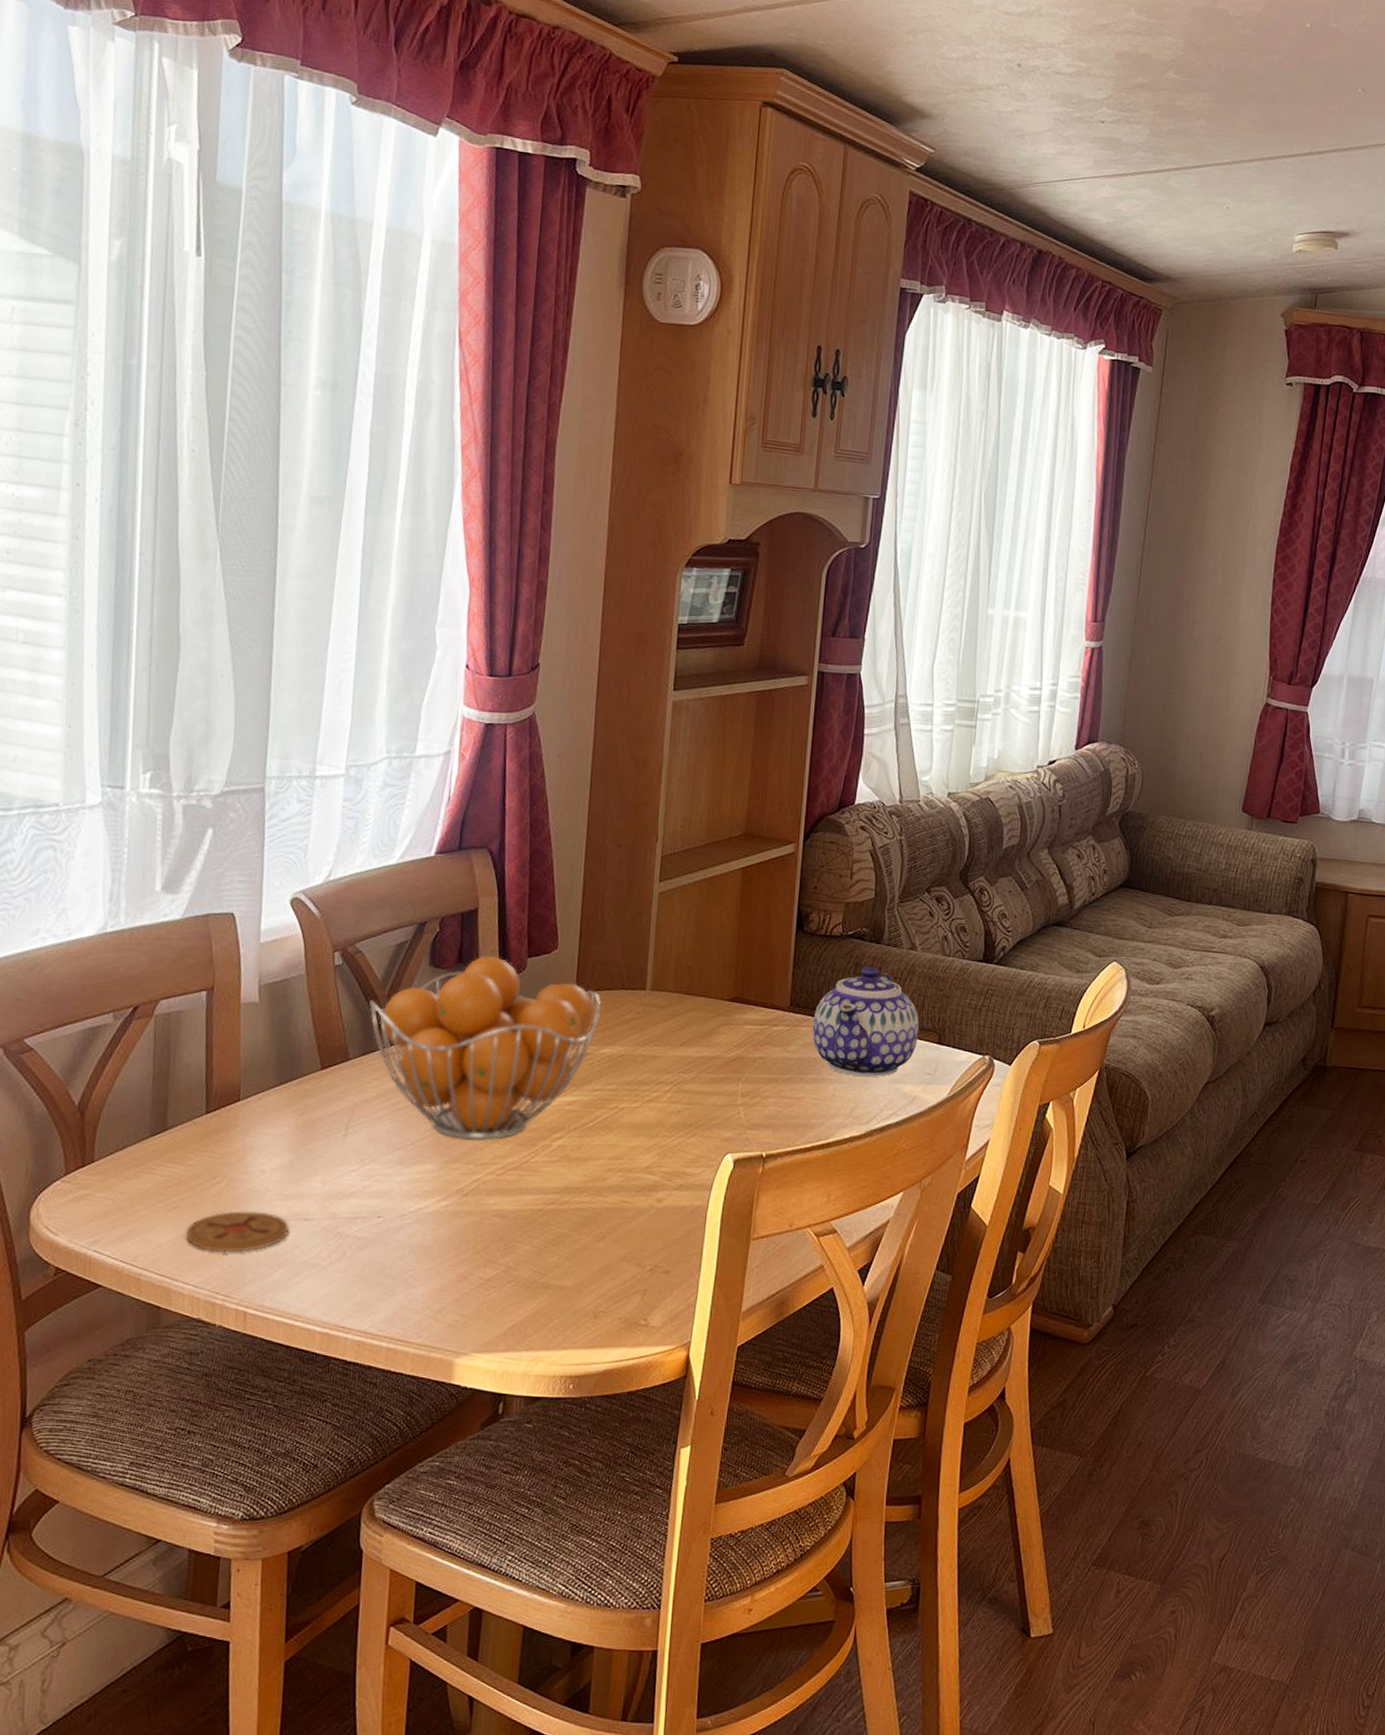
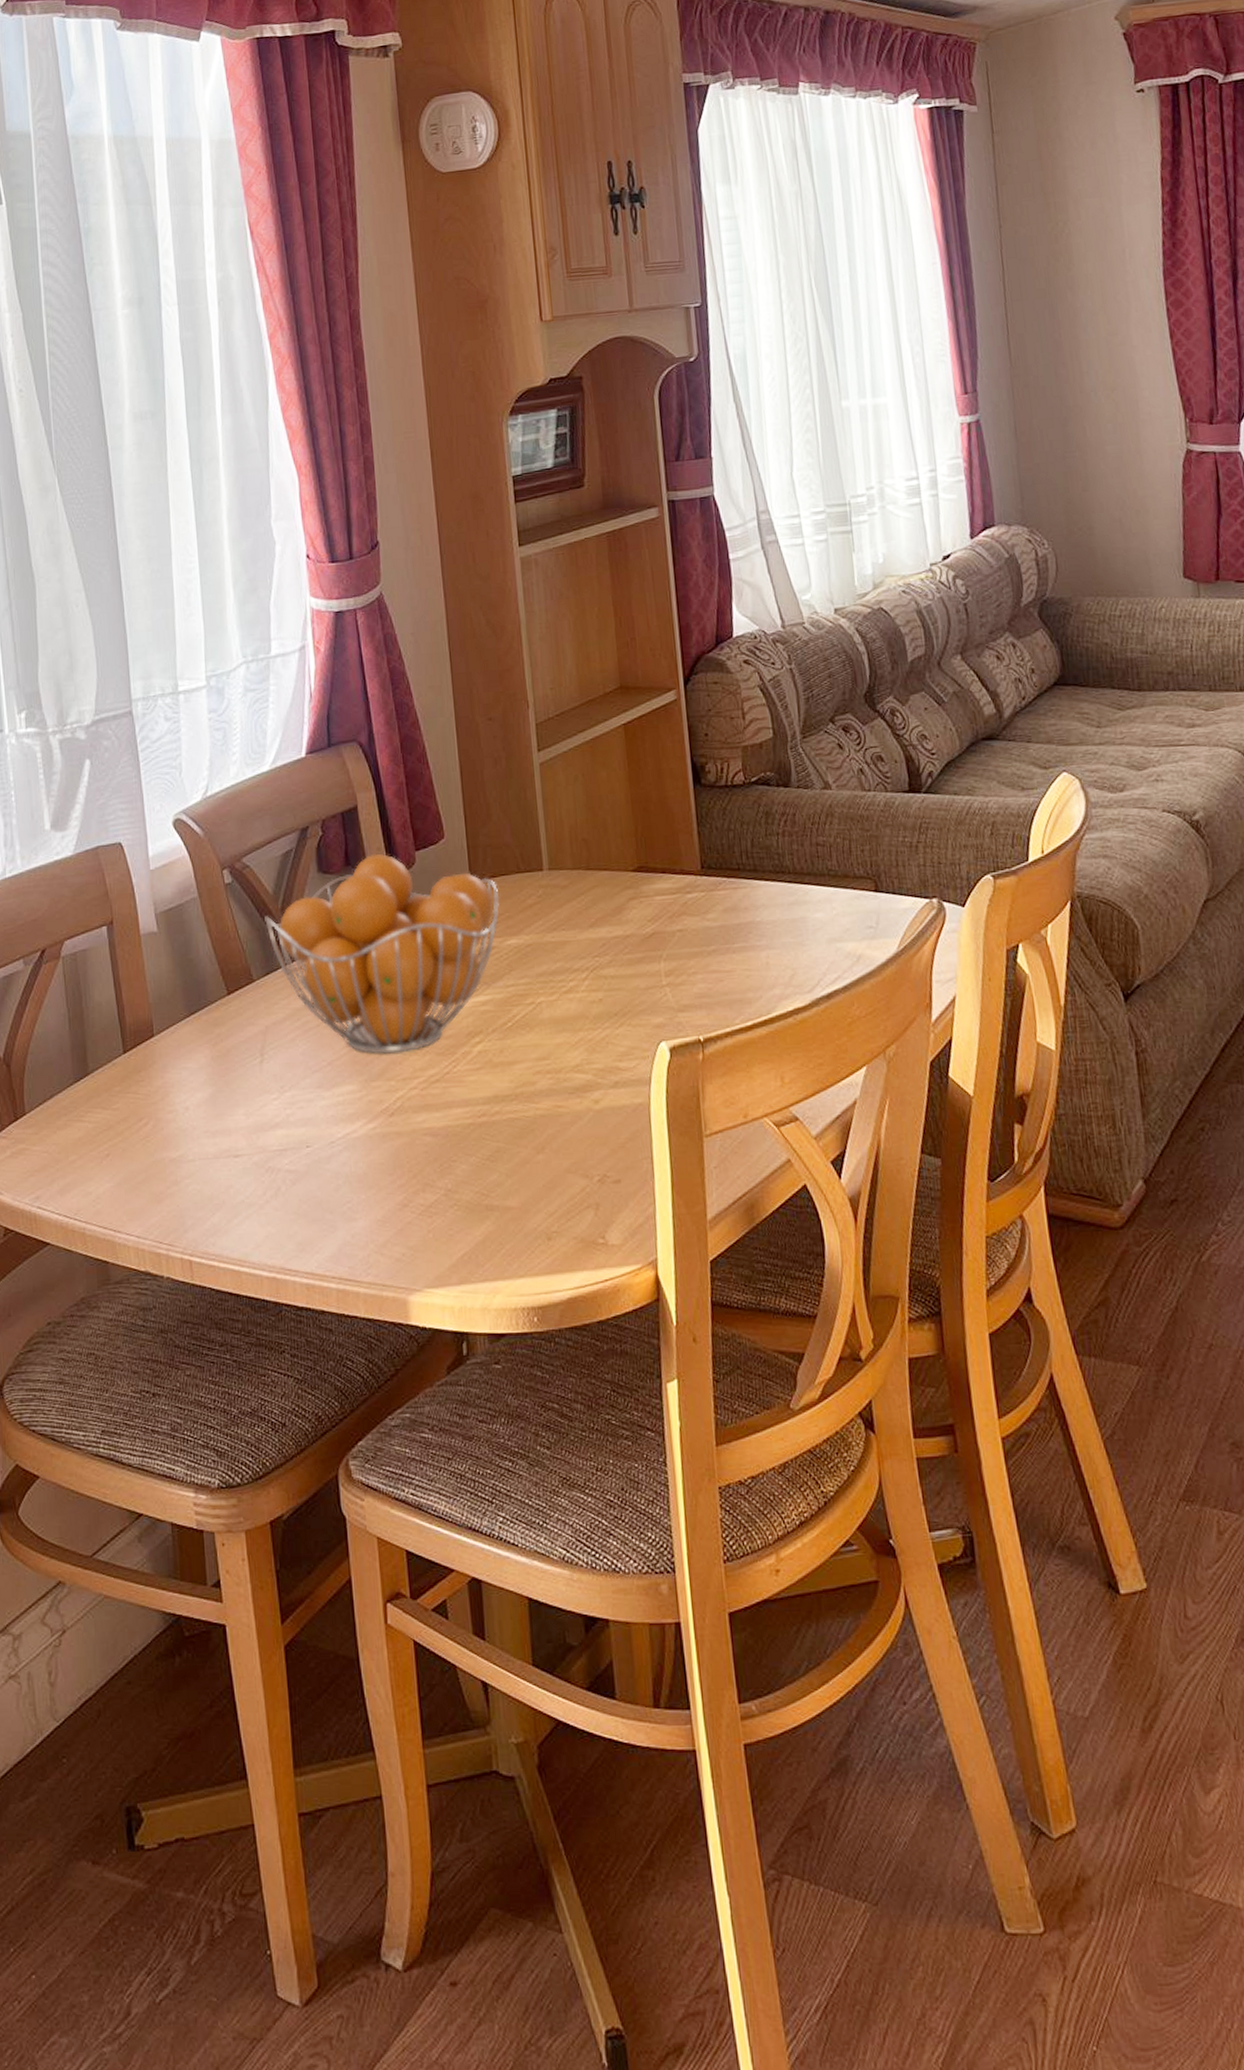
coaster: present [185,1211,290,1253] -> none [121,1151,222,1199]
teapot: present [812,966,920,1078] -> none [729,813,851,940]

